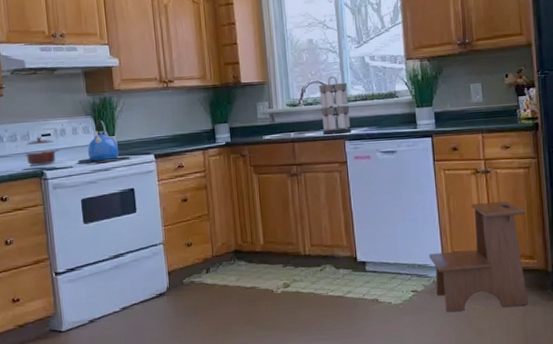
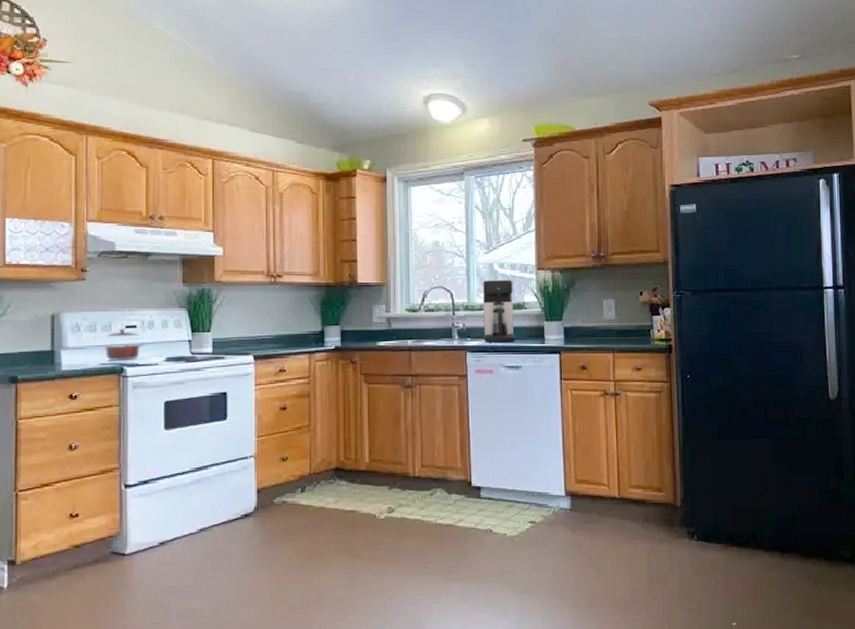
kettle: present [87,118,120,161] -> none [176,312,214,360]
spice rack: present [319,76,352,135] -> none [442,282,475,344]
coffee maker: none [355,70,390,131] -> present [482,279,516,343]
step stool: present [428,201,528,312] -> none [550,426,655,547]

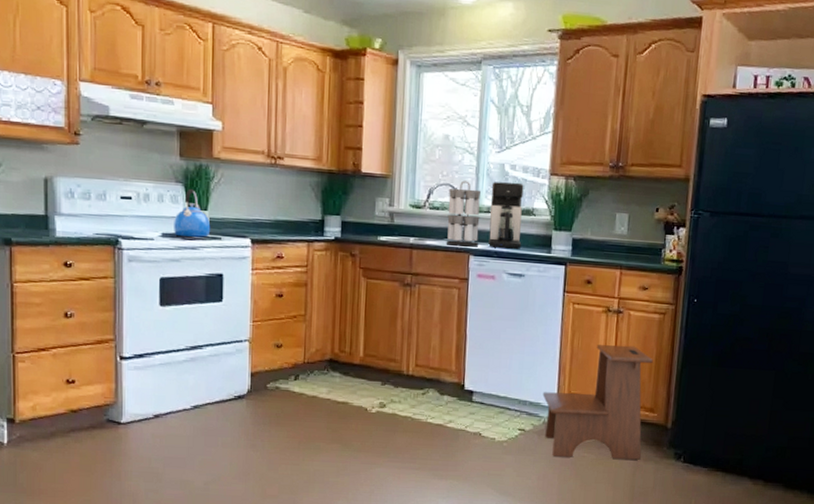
saucepan: present [103,328,146,361] -> none [98,198,141,233]
kettle: none [176,312,214,360] -> present [172,188,211,238]
spice rack: none [442,282,475,344] -> present [446,180,481,247]
step stool: none [550,426,655,547] -> present [542,344,653,460]

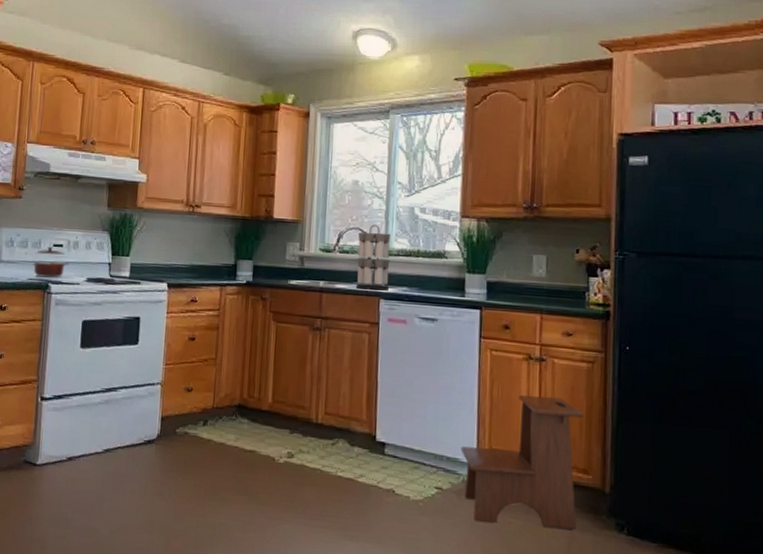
saucepan: none [98,198,141,233] -> present [32,246,70,278]
kettle: present [172,188,211,238] -> none [97,236,132,282]
coffee maker: present [488,182,524,249] -> none [399,225,434,293]

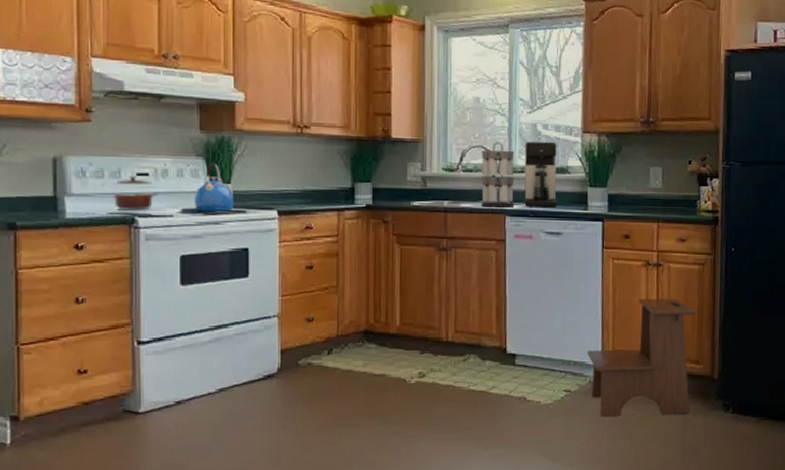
kettle: none [97,236,132,282] -> present [193,161,234,212]
coffee maker: none [399,225,434,293] -> present [524,141,558,207]

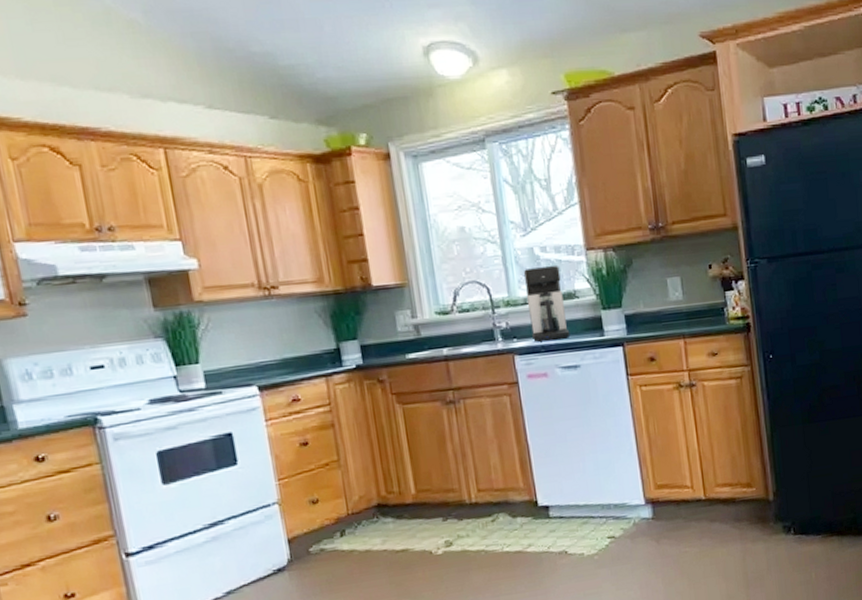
saucepan: present [112,175,159,211] -> none [66,370,120,411]
kettle: present [193,161,234,212] -> none [160,341,208,400]
spice rack: present [481,142,515,208] -> none [476,273,523,349]
step stool: present [587,298,695,416] -> none [626,419,748,559]

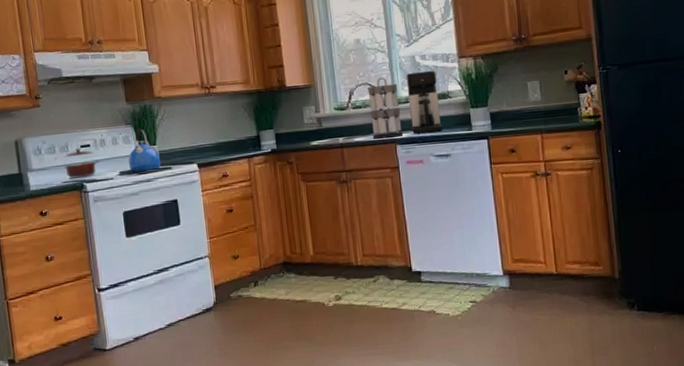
saucepan: none [66,370,120,411] -> present [63,148,100,179]
kettle: none [160,341,208,400] -> present [128,127,162,172]
spice rack: none [476,273,523,349] -> present [368,77,404,139]

